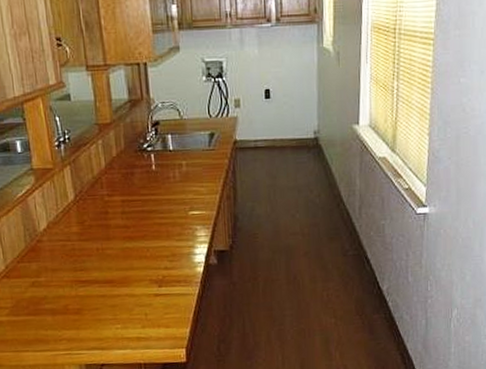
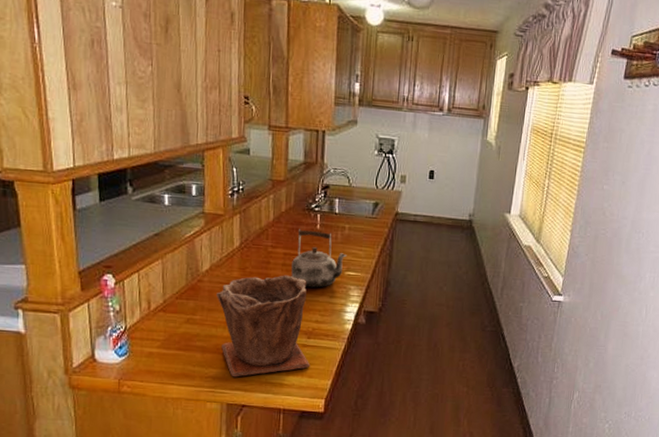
plant pot: none [58,223,166,337] -> present [216,275,311,377]
kettle: none [131,172,188,233] -> present [291,229,347,288]

